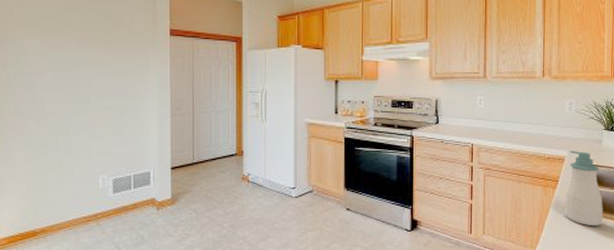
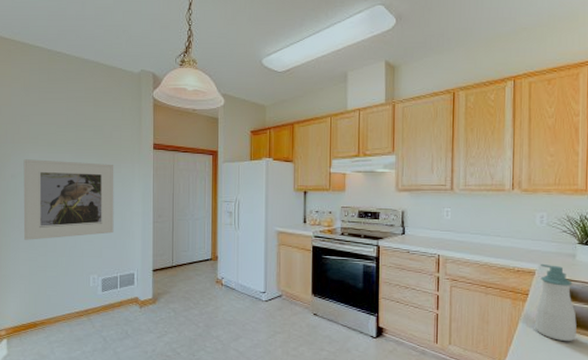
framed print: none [17,46,126,138] -> present [23,159,114,240]

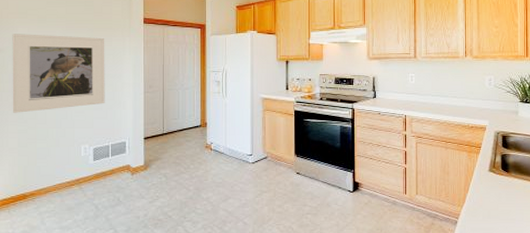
soap bottle: present [535,263,577,342] -> none [487,120,521,187]

